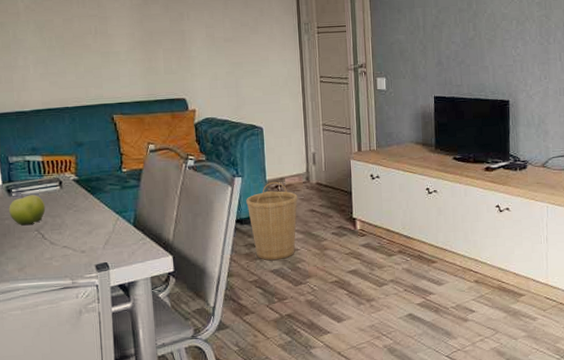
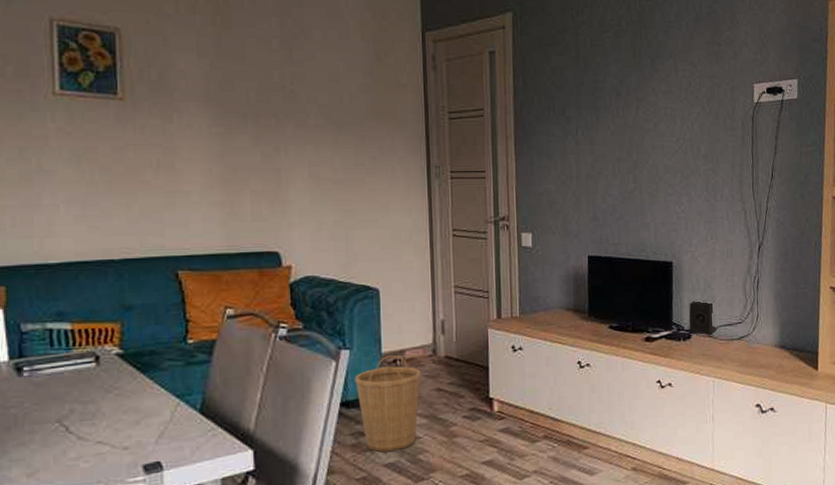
fruit: present [9,194,46,226] -> none [17,373,73,416]
studio monitor: none [524,134,551,166] -> present [689,299,717,335]

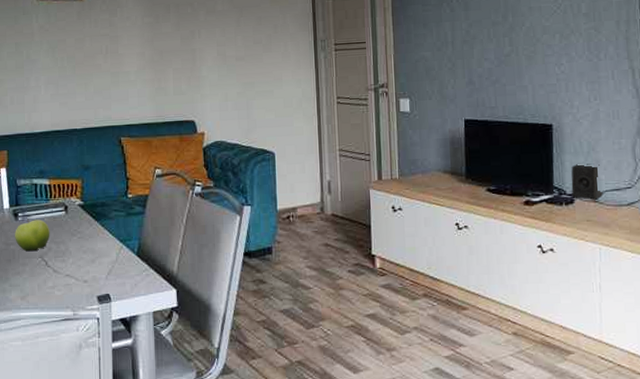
fruit: none [17,373,73,416] -> present [15,219,50,252]
basket: present [355,354,421,453] -> none [255,211,311,299]

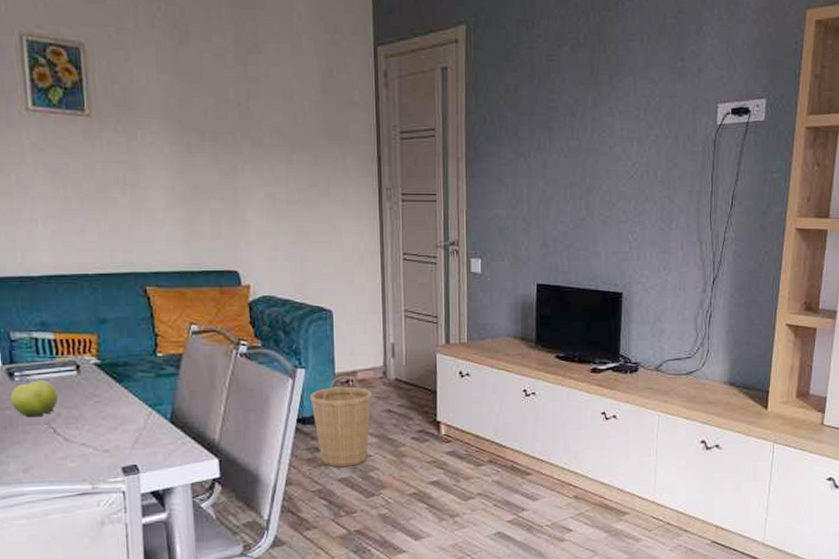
basket: none [255,211,311,299] -> present [310,375,372,468]
studio monitor: present [571,163,603,200] -> none [636,332,665,369]

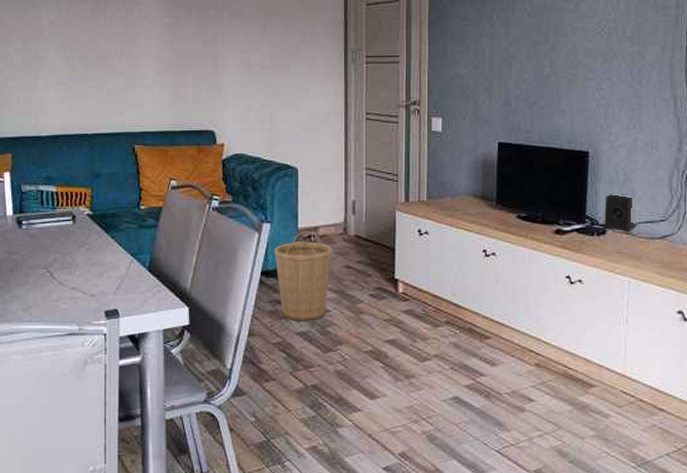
fruit: present [10,379,59,418] -> none [18,227,56,262]
studio monitor: none [636,332,665,369] -> present [604,193,636,232]

